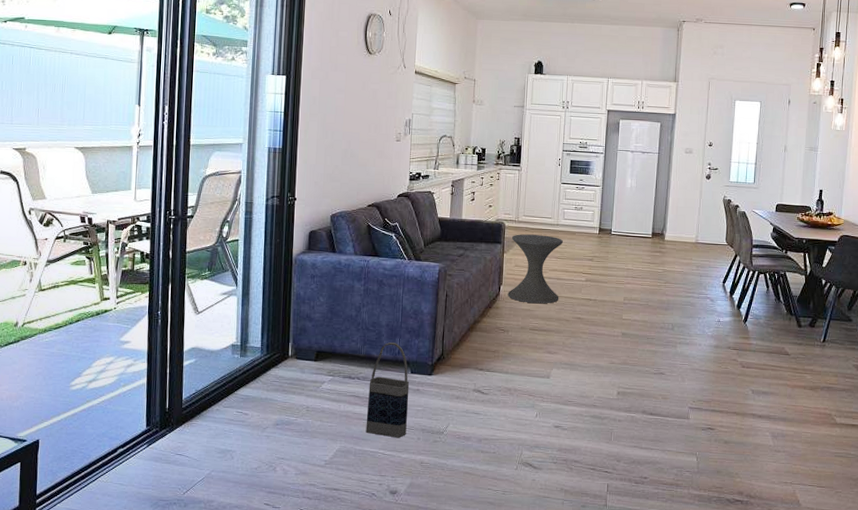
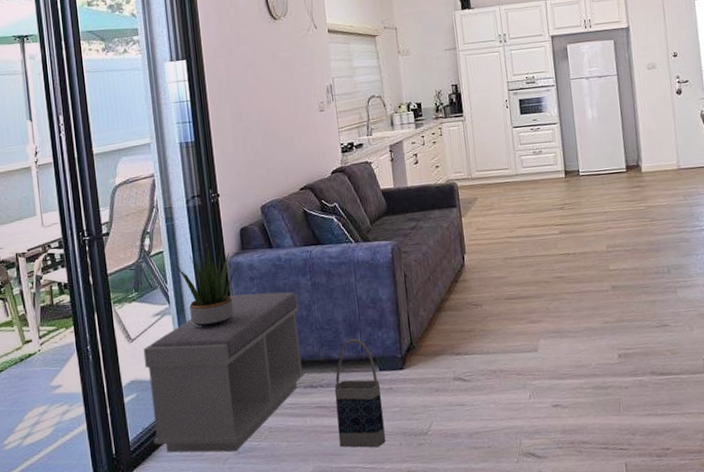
bench: none [204,287,350,423] -> present [143,292,306,453]
potted plant: none [245,244,305,312] -> present [173,248,241,327]
side table: present [507,234,563,304] -> none [468,189,533,270]

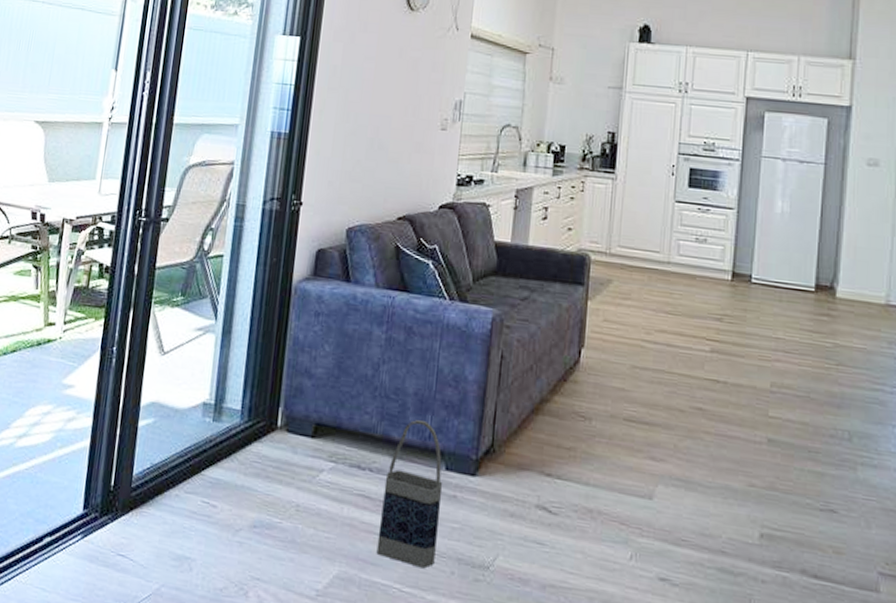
bench: present [143,292,306,453] -> none [160,327,365,524]
potted plant: present [173,248,241,327] -> none [231,264,309,361]

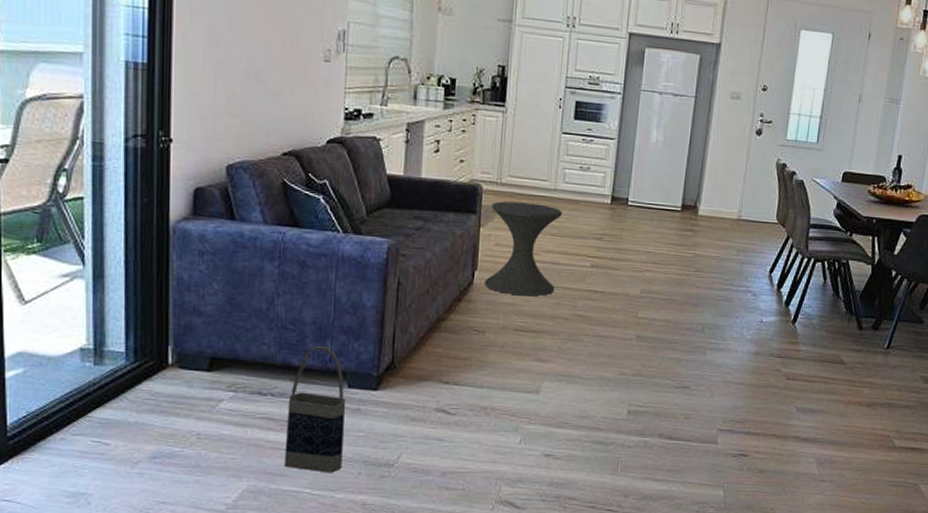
side table: none [591,273,677,382] -> present [484,201,562,296]

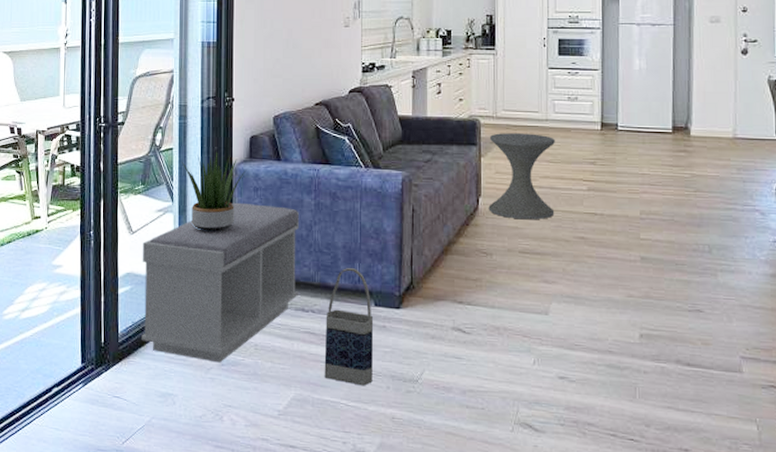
bench: none [40,268,257,455] -> present [142,202,299,363]
potted plant: none [95,205,189,303] -> present [181,152,247,232]

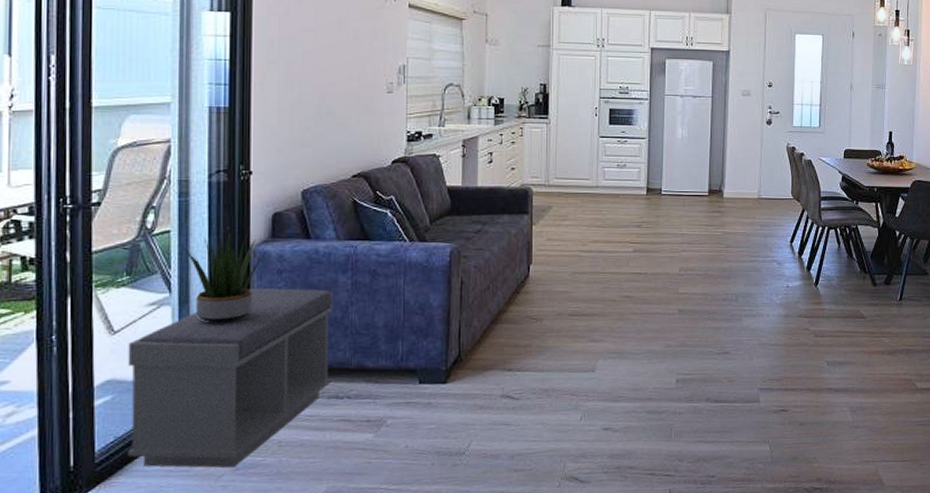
bag: present [324,268,374,386] -> none [361,347,418,467]
side table: present [488,133,555,220] -> none [539,200,604,284]

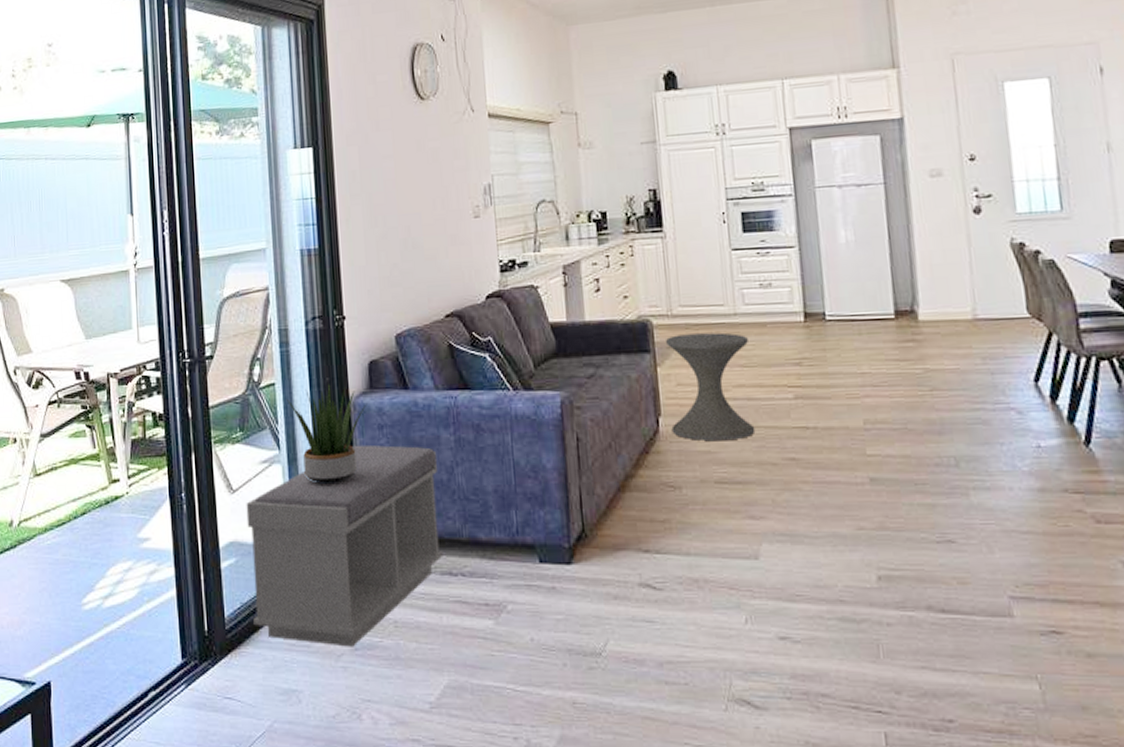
side table: none [539,200,604,284] -> present [666,332,756,442]

